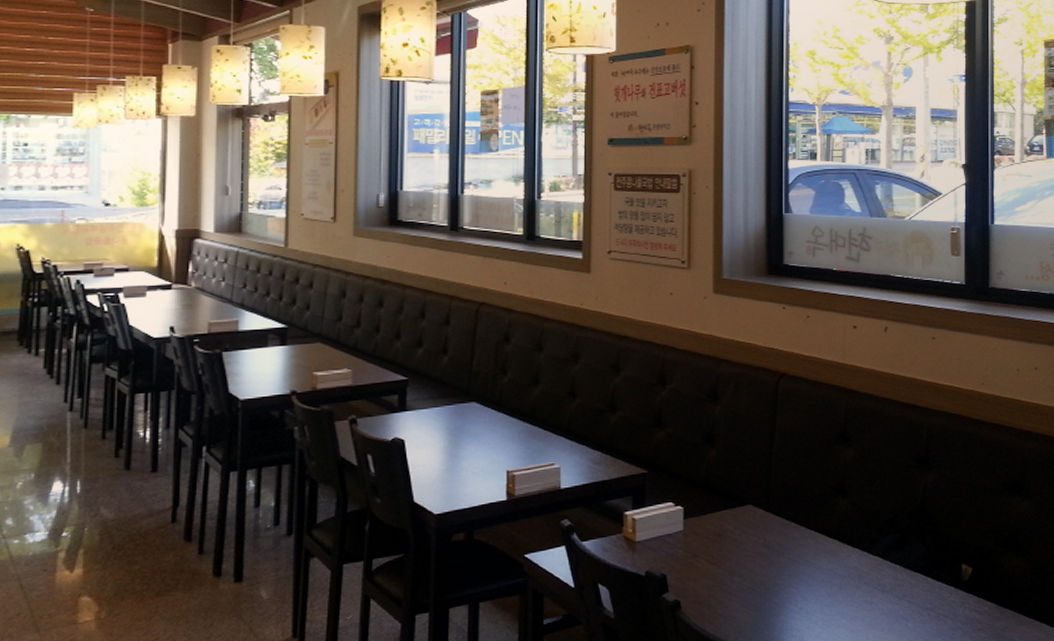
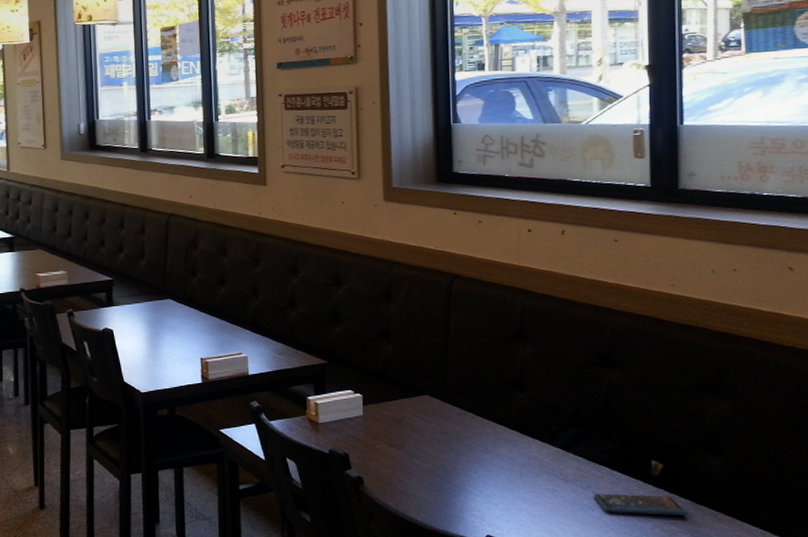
smartphone: none [908,600,993,623] -> present [593,493,687,515]

